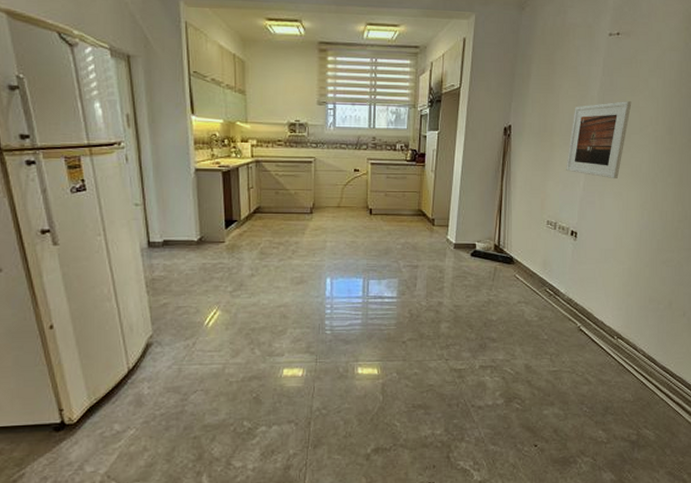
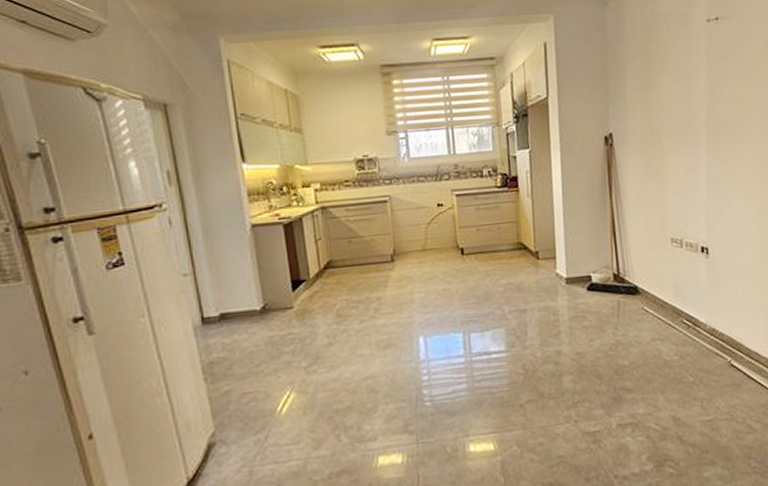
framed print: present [566,101,632,179] -> none [681,91,746,182]

